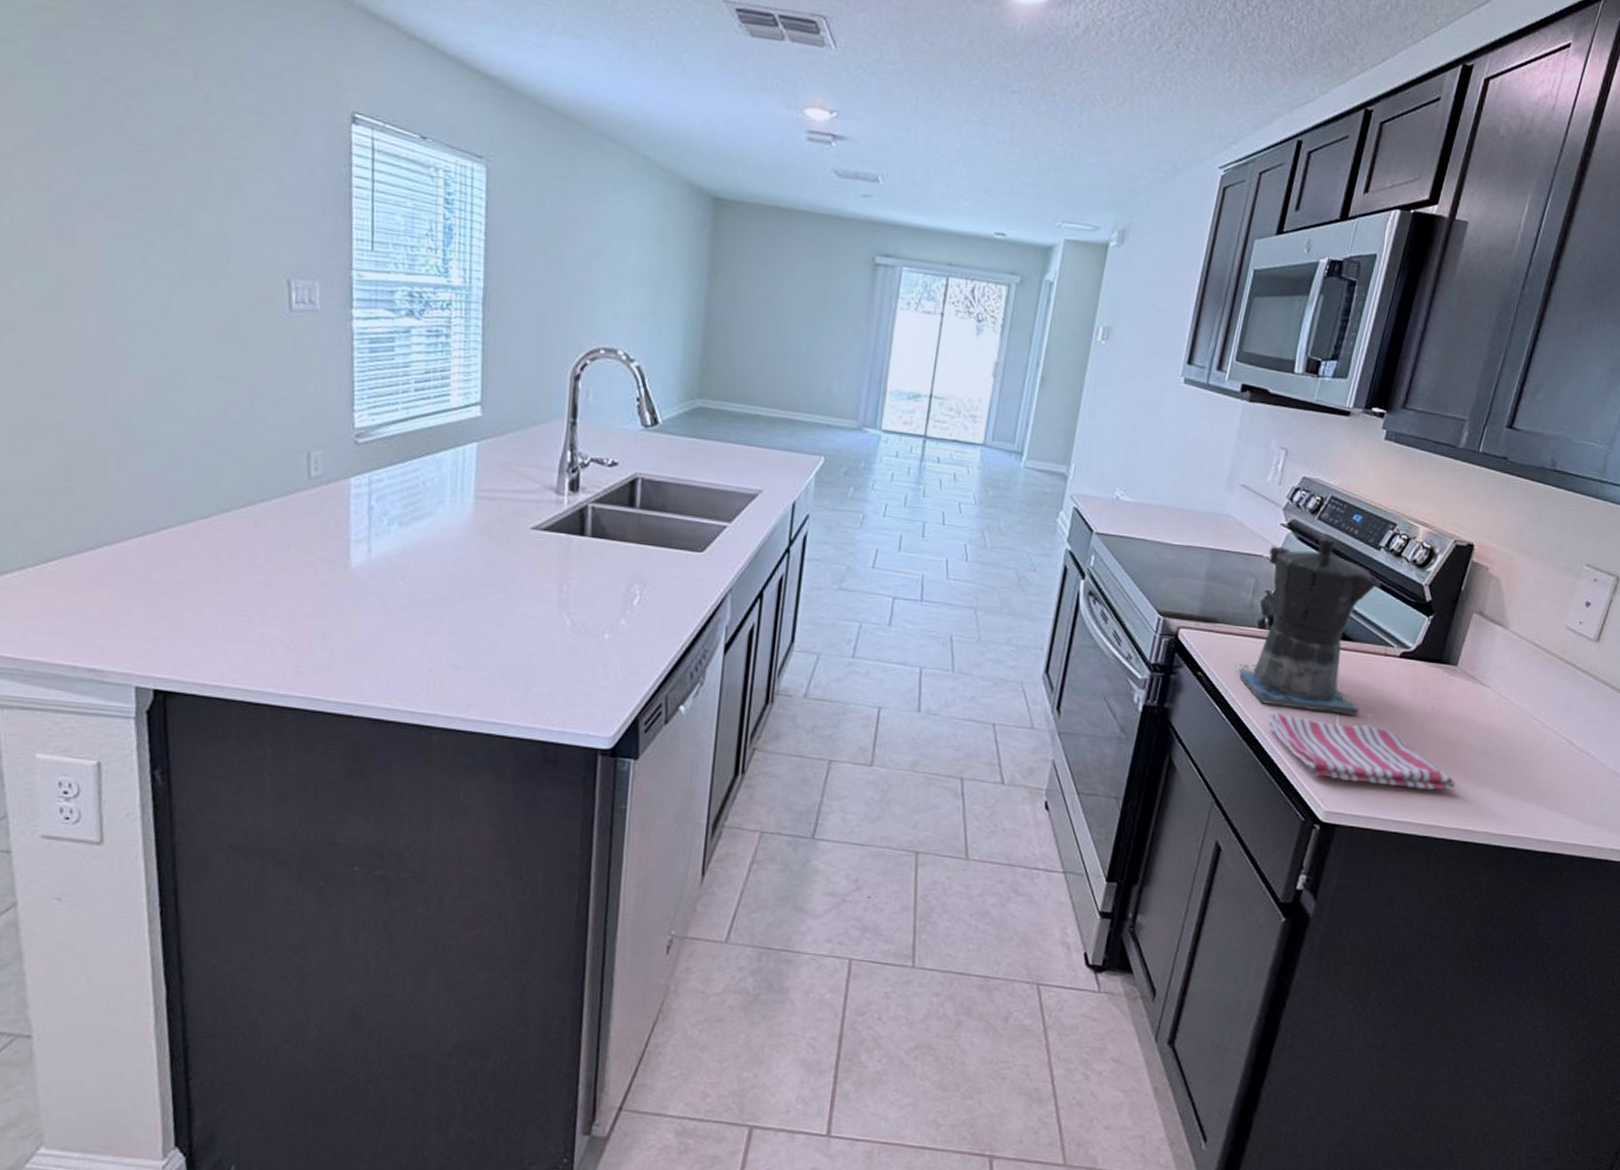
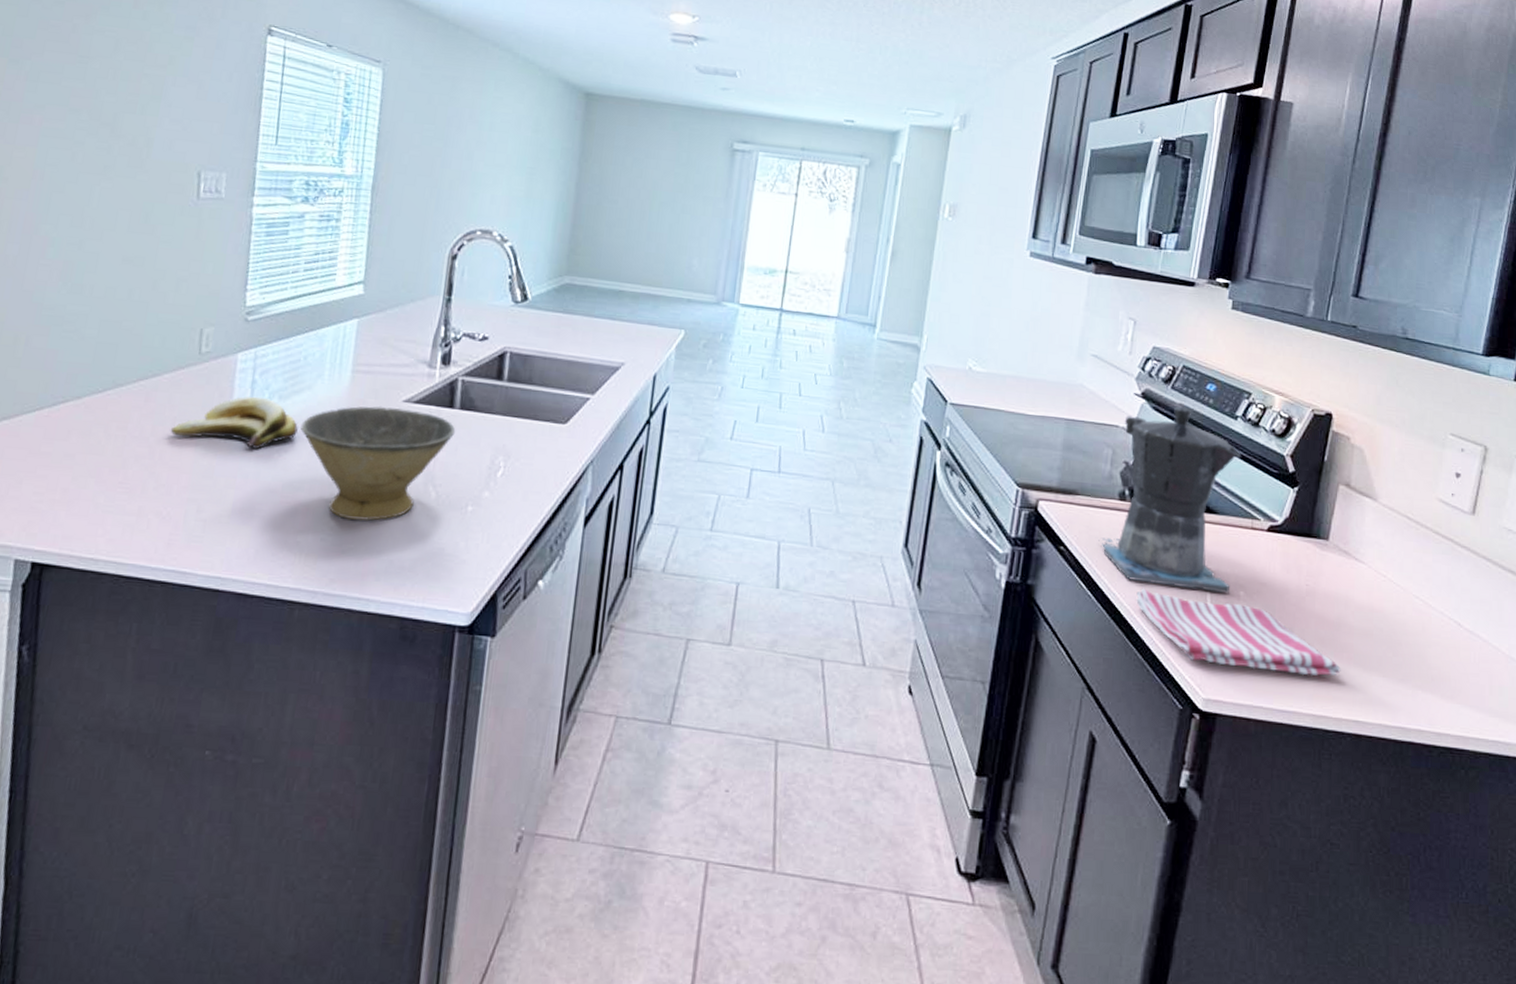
banana: none [285,522,422,578] -> present [170,396,298,450]
bowl: none [424,533,588,649] -> present [300,406,456,521]

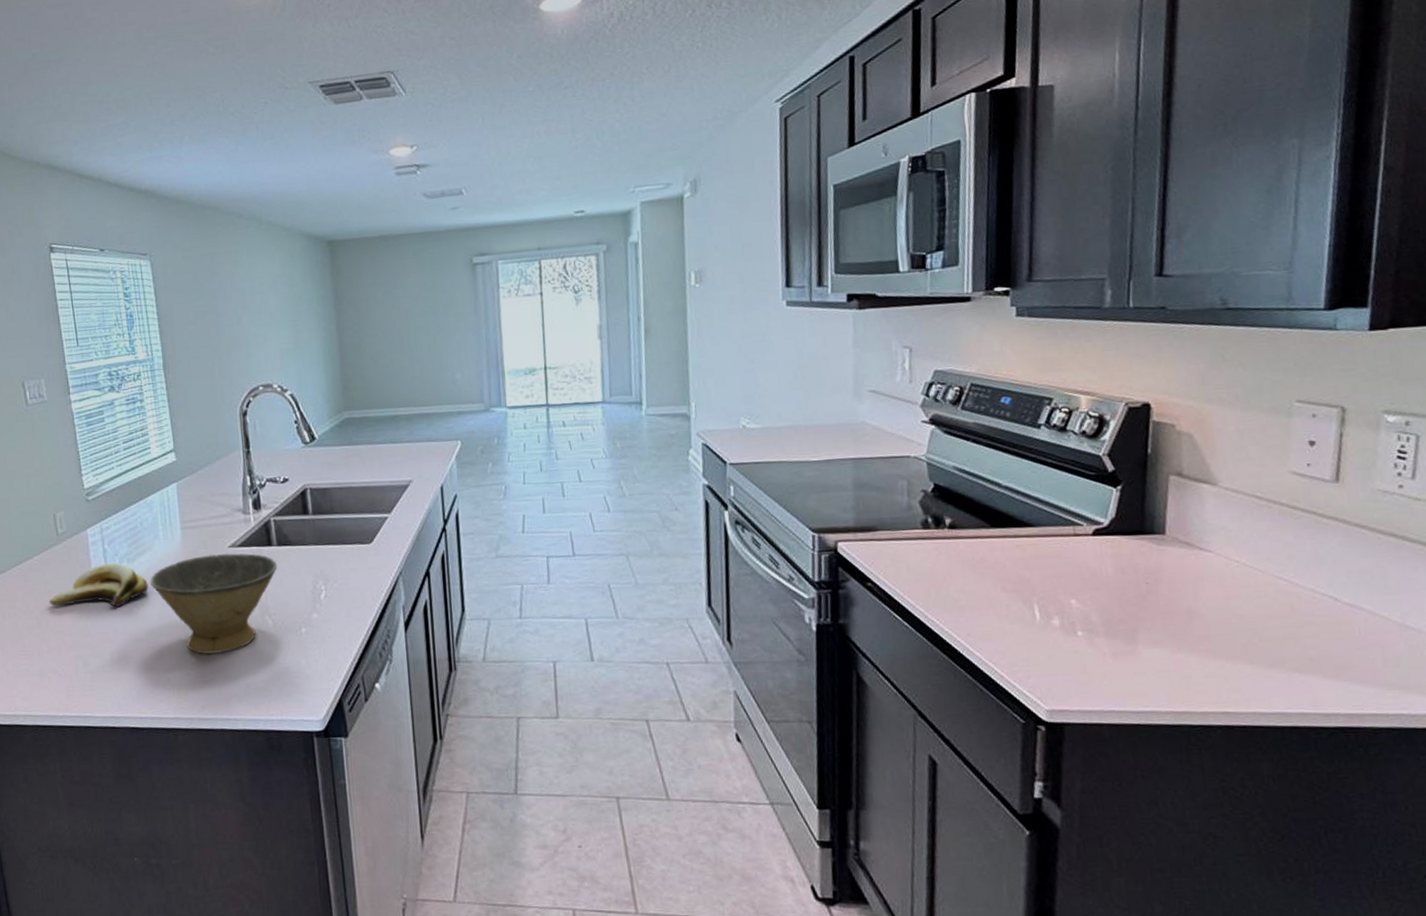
coffee maker: present [1098,406,1241,594] -> none [907,425,1059,605]
dish towel: present [1136,588,1341,676] -> none [956,611,1200,675]

